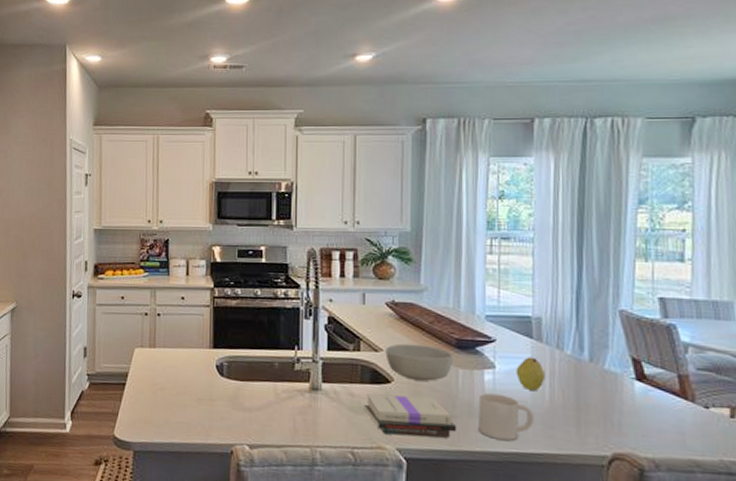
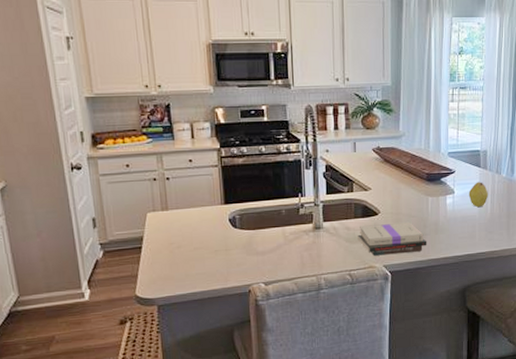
bowl: present [385,343,453,381] -> none [373,181,424,210]
mug: present [478,393,534,441] -> none [442,212,480,247]

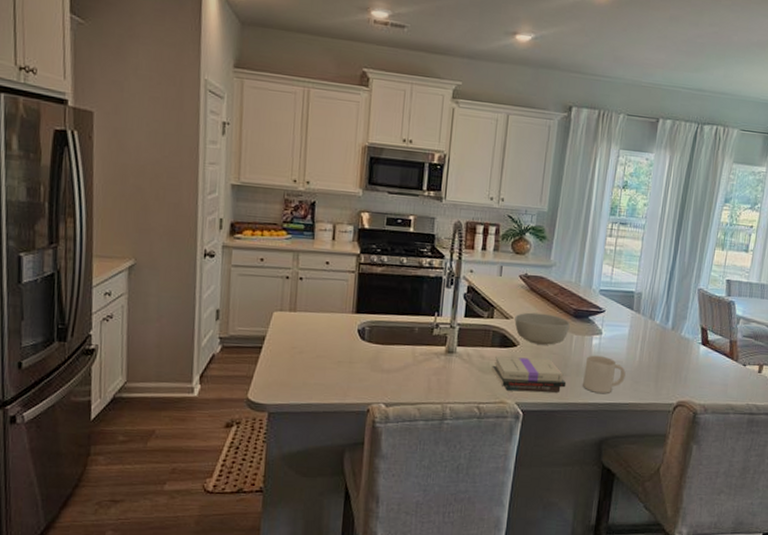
bowl: none [373,181,424,210] -> present [514,312,570,345]
mug: none [442,212,480,247] -> present [583,355,626,394]
fruit: present [468,182,489,208] -> none [617,325,639,354]

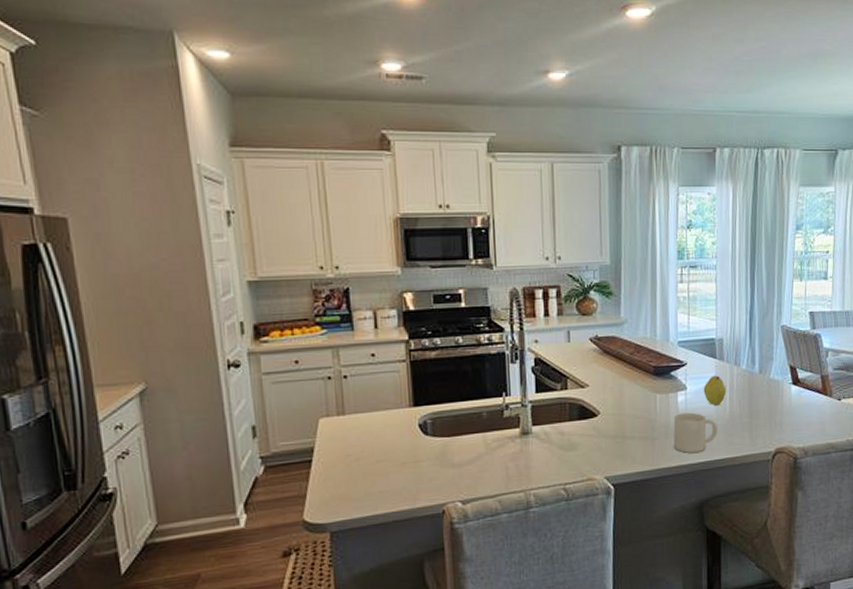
books: present [491,356,567,393] -> none [573,425,657,466]
bowl: present [514,312,570,345] -> none [591,376,652,411]
fruit: none [617,325,639,354] -> present [703,375,727,406]

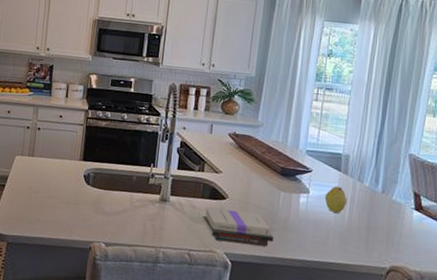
books: none [573,425,657,466] -> present [202,207,274,247]
mug: present [673,412,718,454] -> none [291,212,335,252]

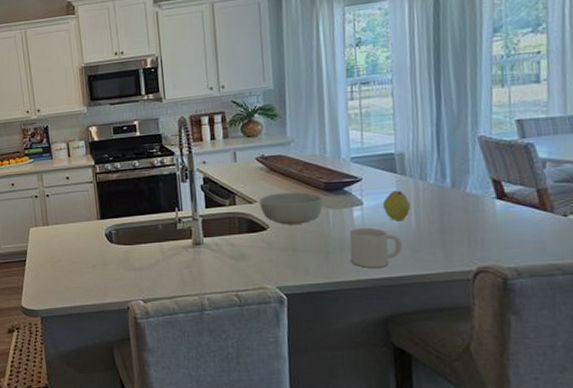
books: present [202,207,274,247] -> none [244,239,332,276]
bowl: none [224,168,277,200] -> present [259,192,323,225]
mug: none [291,212,335,252] -> present [349,227,402,269]

